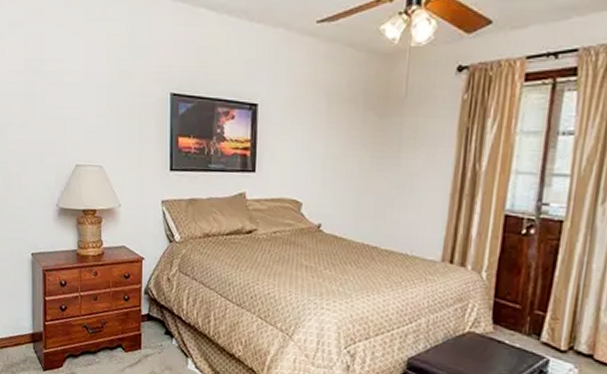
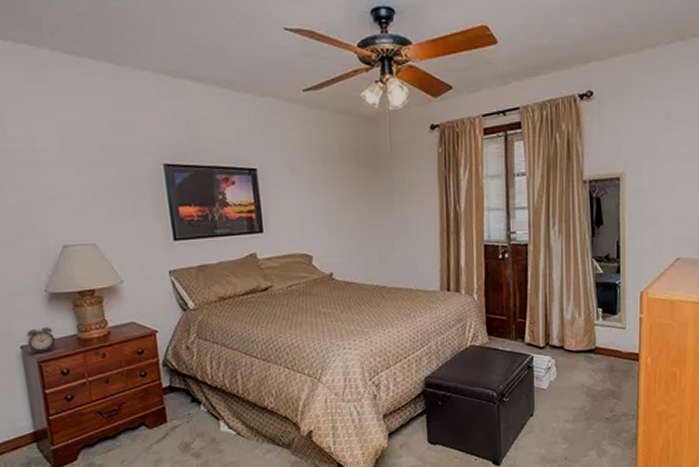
alarm clock: none [36,239,59,262] -> present [26,327,57,355]

